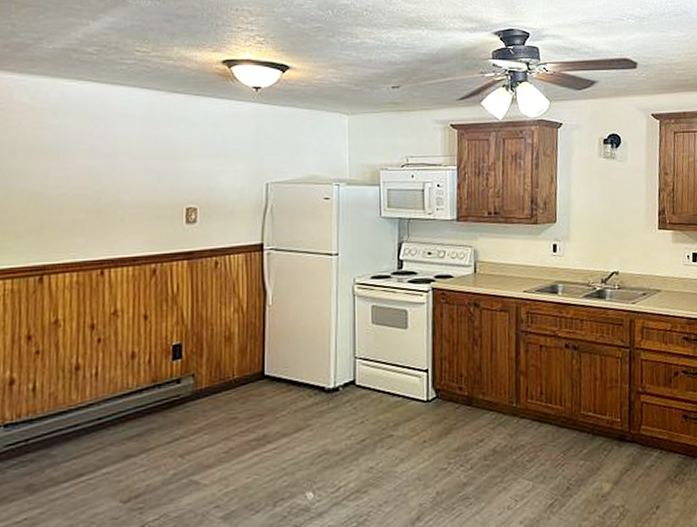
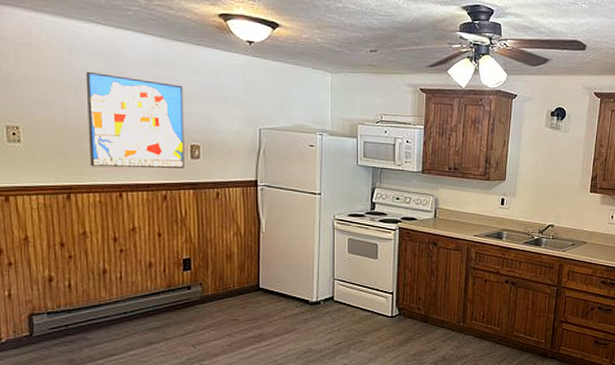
wall art: none [68,133,180,242] -> present [86,71,184,169]

